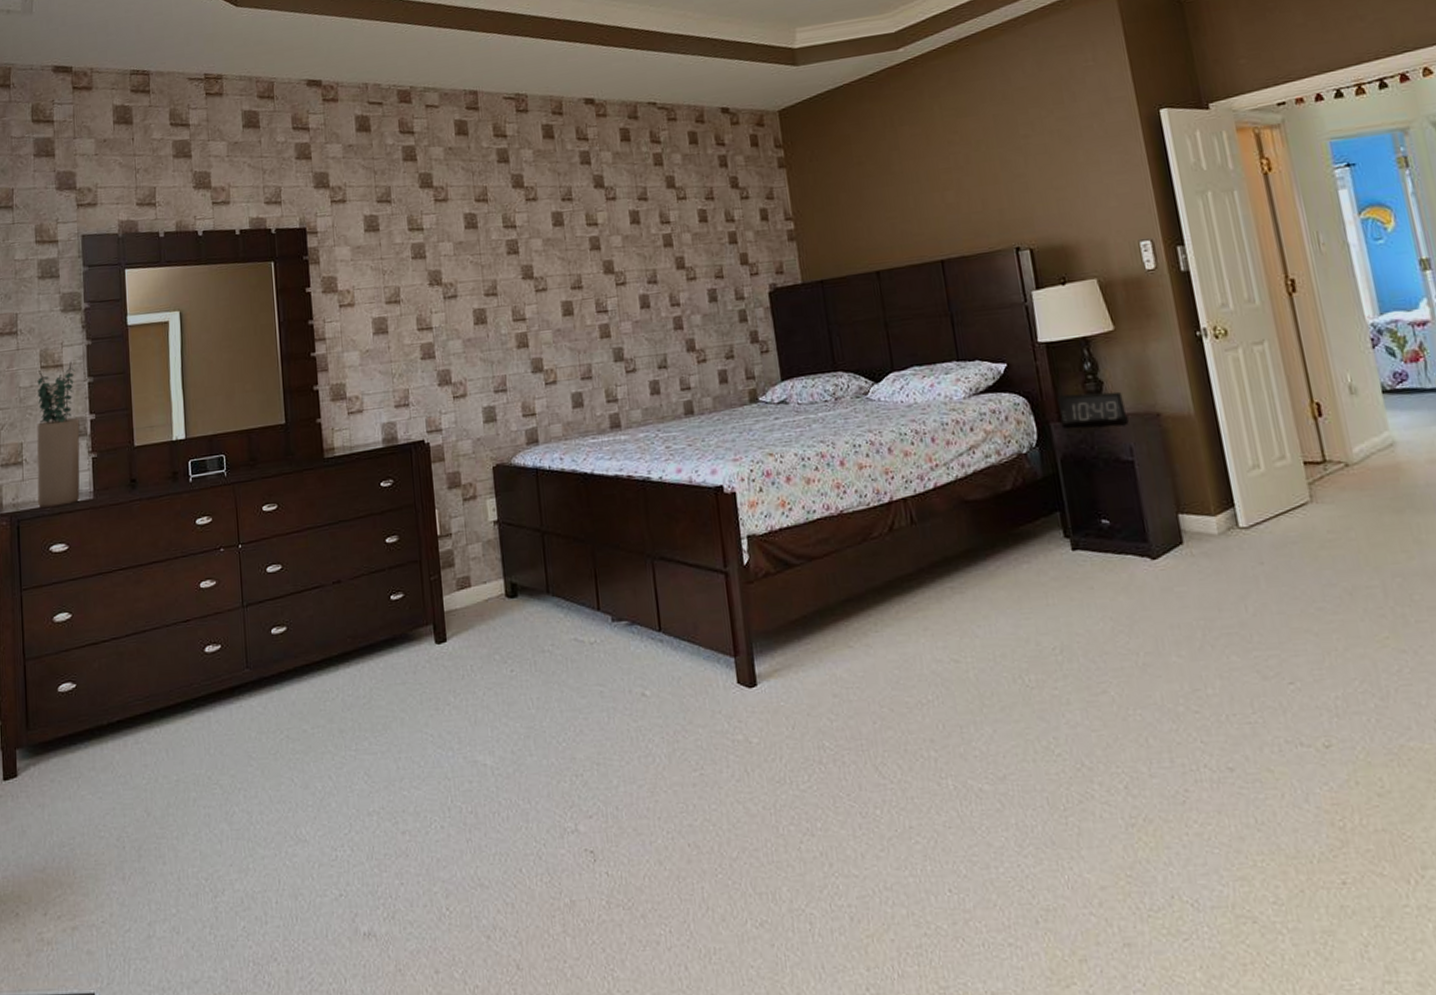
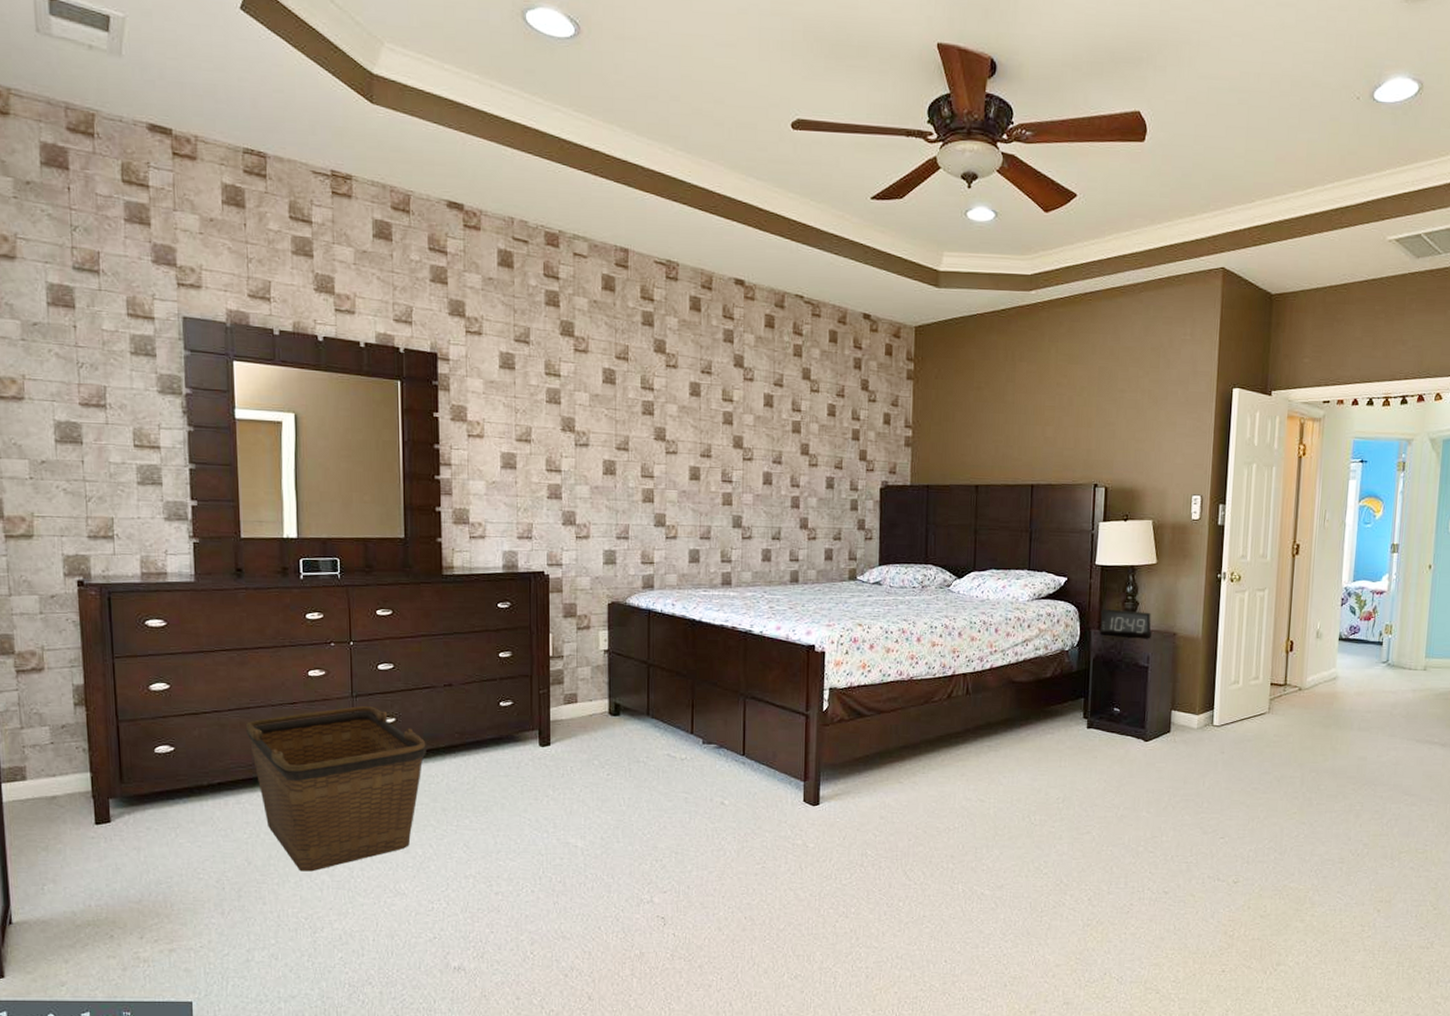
vase: present [36,361,80,509] -> none [129,445,180,585]
bicycle basket: none [143,616,319,821] -> present [246,706,426,872]

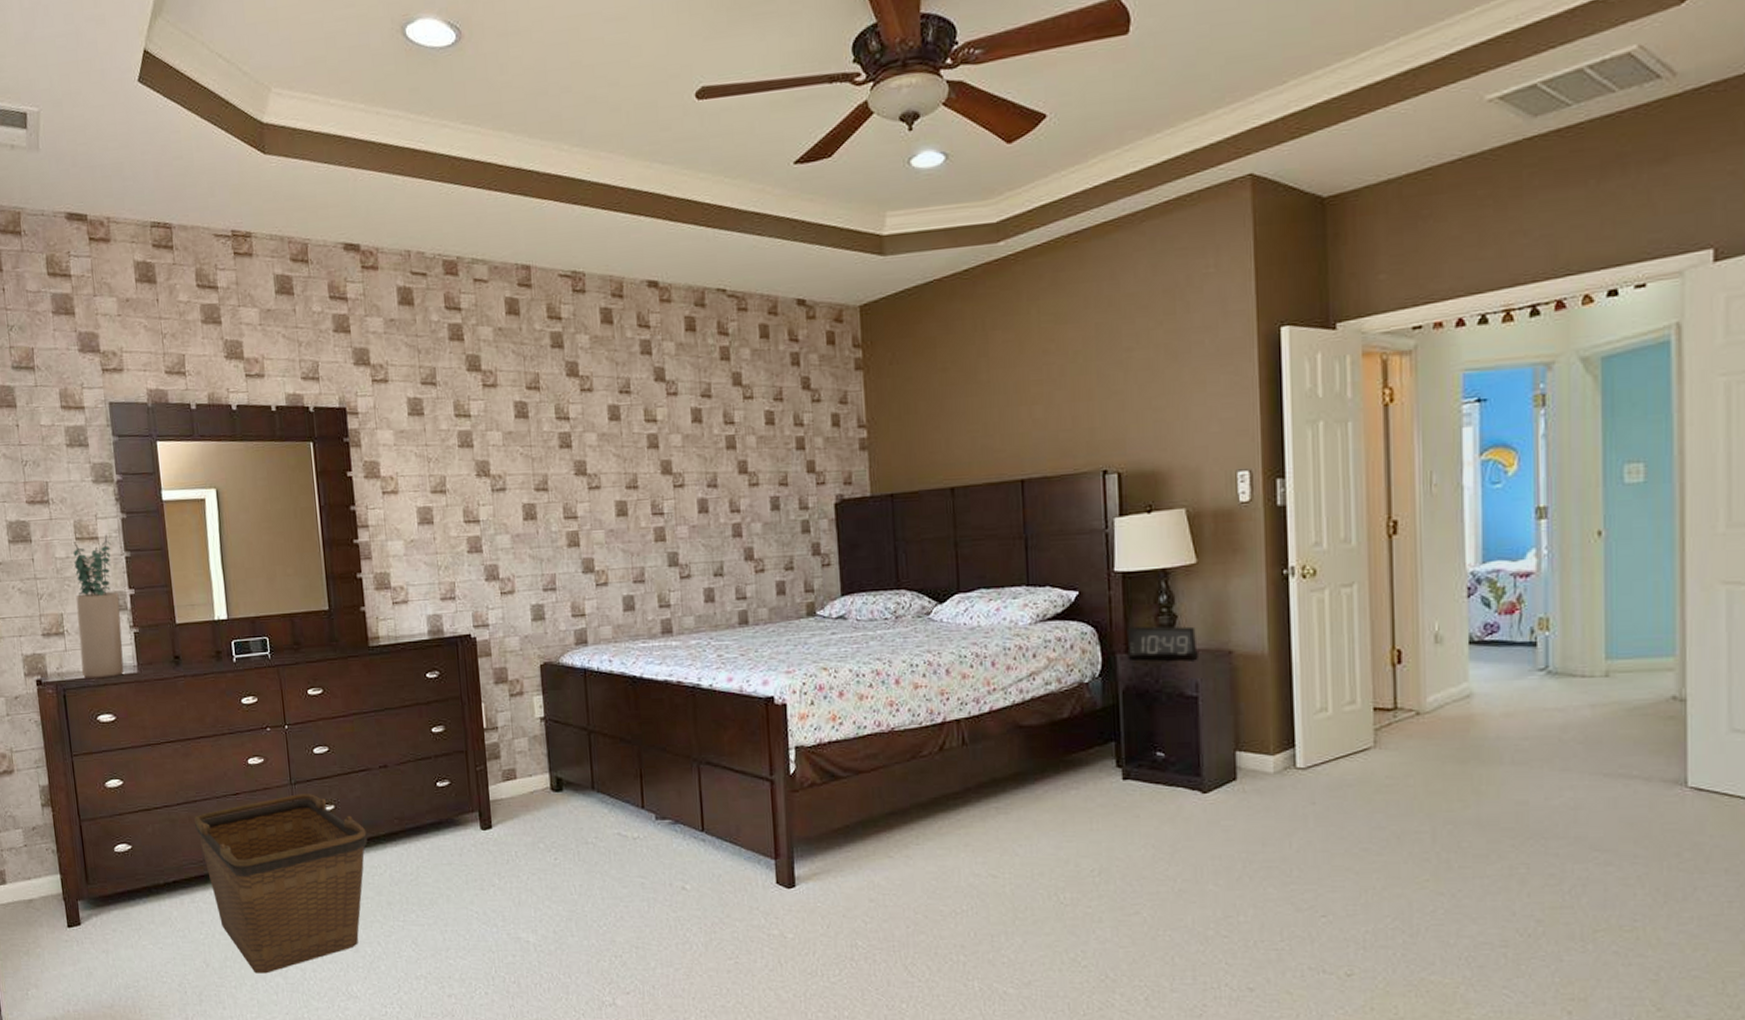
vase: none [129,445,180,585] -> present [73,534,124,680]

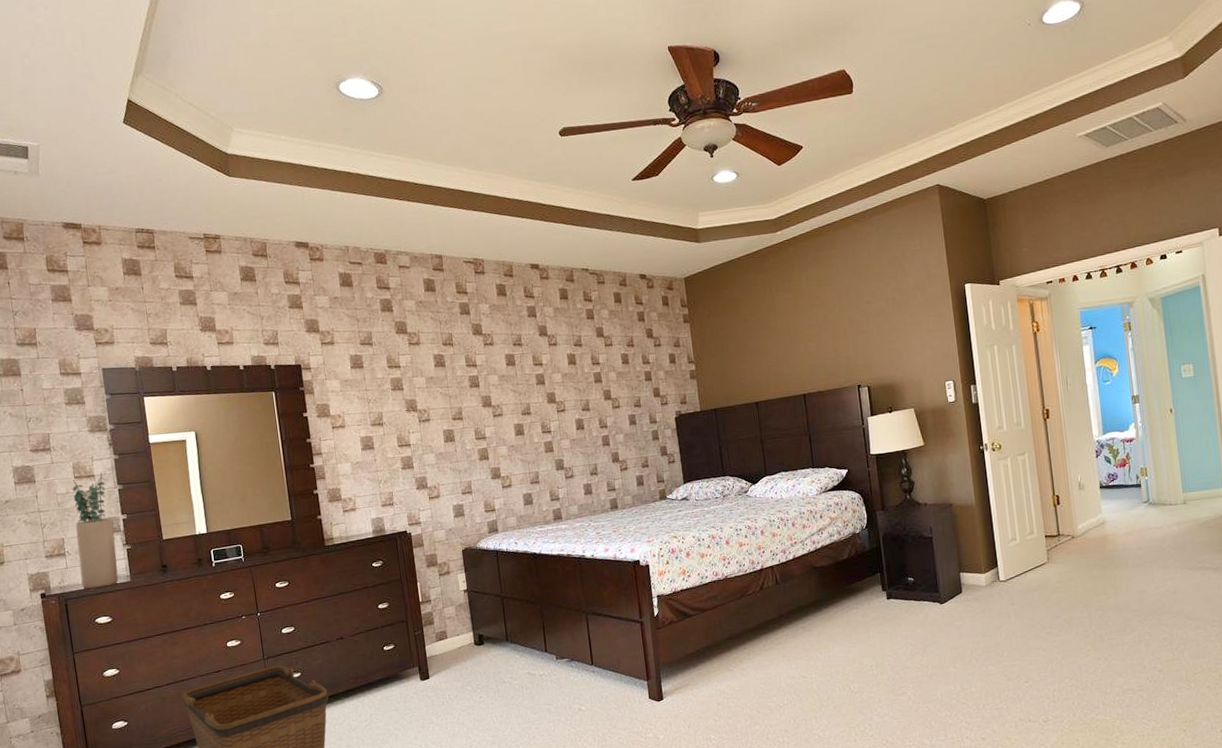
alarm clock: present [1127,626,1198,662] -> none [882,488,930,515]

